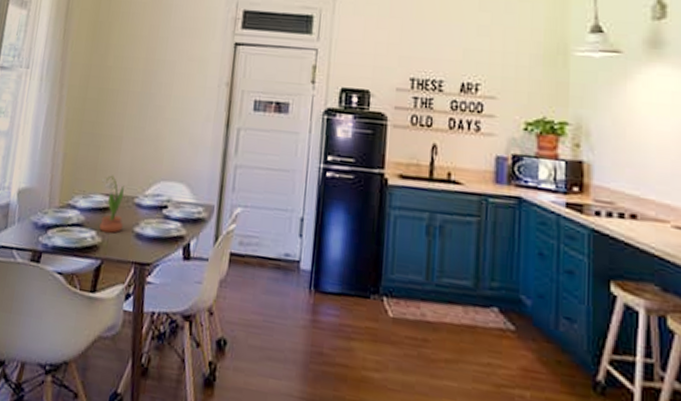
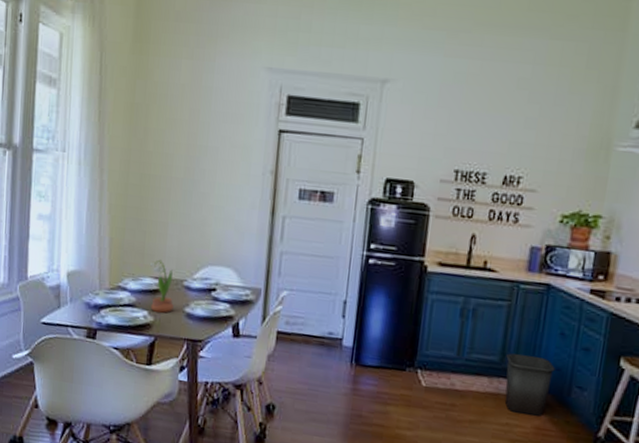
waste bin: none [481,277,537,355] -> present [504,353,555,417]

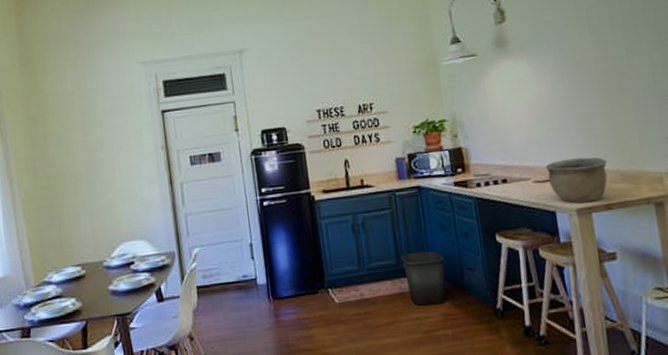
potted flower: present [150,259,174,313] -> none [70,247,99,297]

